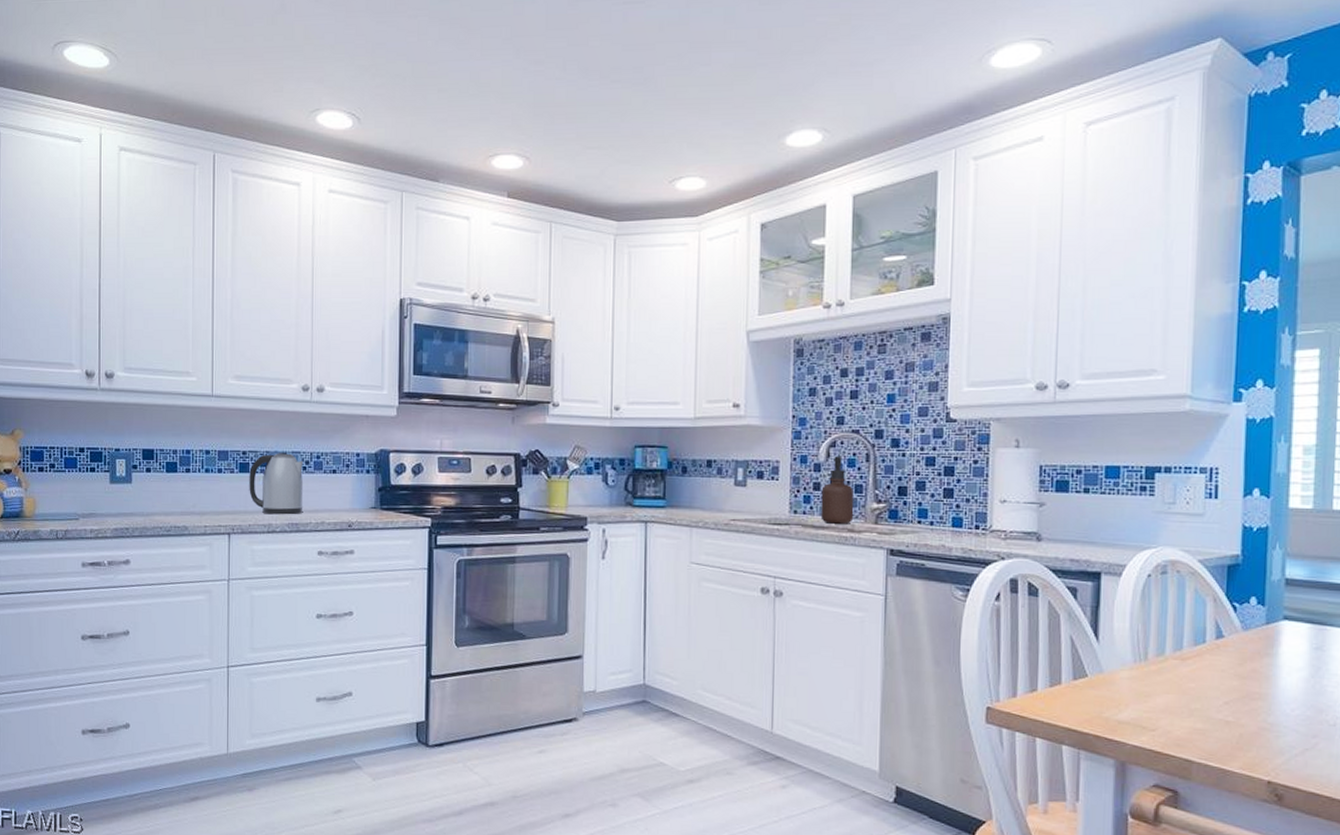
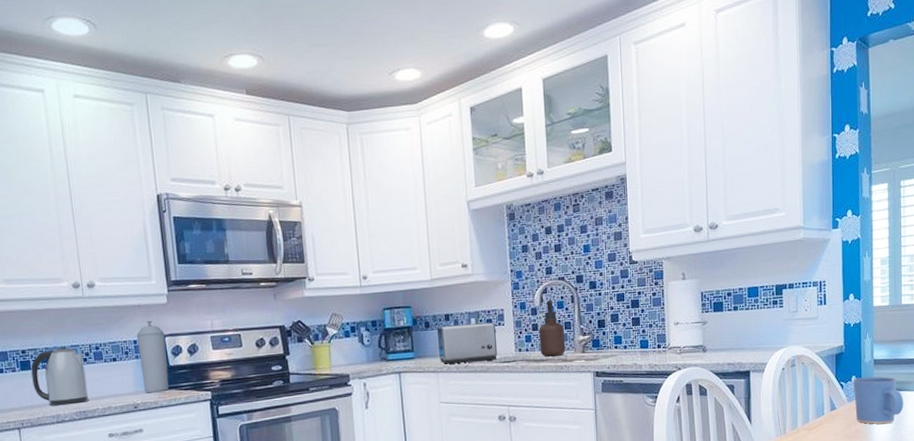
canister: none [360,433,389,513] -> present [137,320,169,393]
toaster: none [695,473,768,520] -> present [436,322,498,365]
mug: none [1251,600,1328,668] -> present [853,376,904,424]

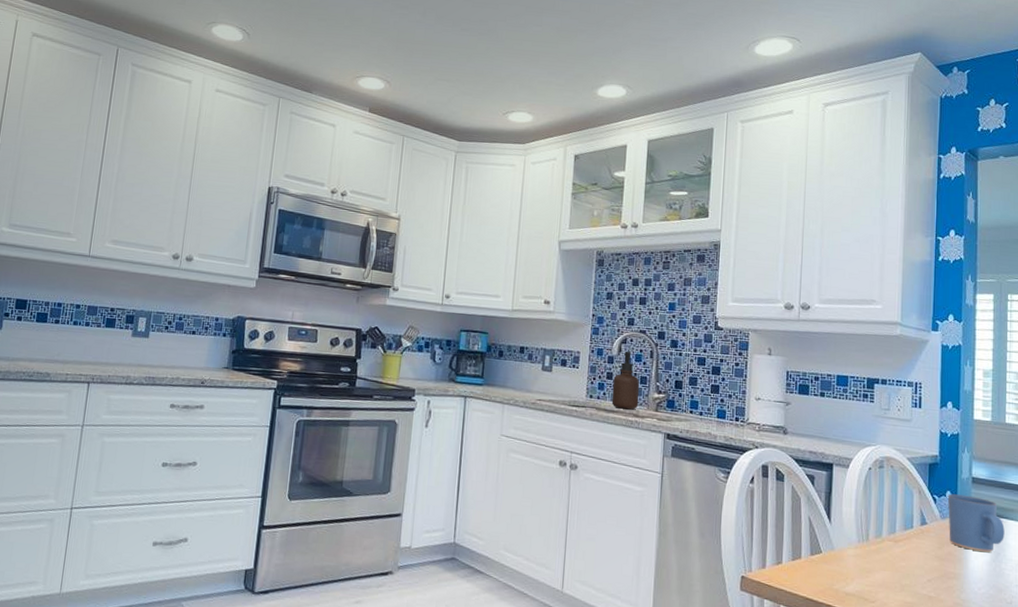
kettle: present [31,347,89,406] -> none [112,312,166,369]
canister: present [137,320,169,393] -> none [215,301,246,373]
toaster: present [436,322,498,365] -> none [508,357,570,402]

